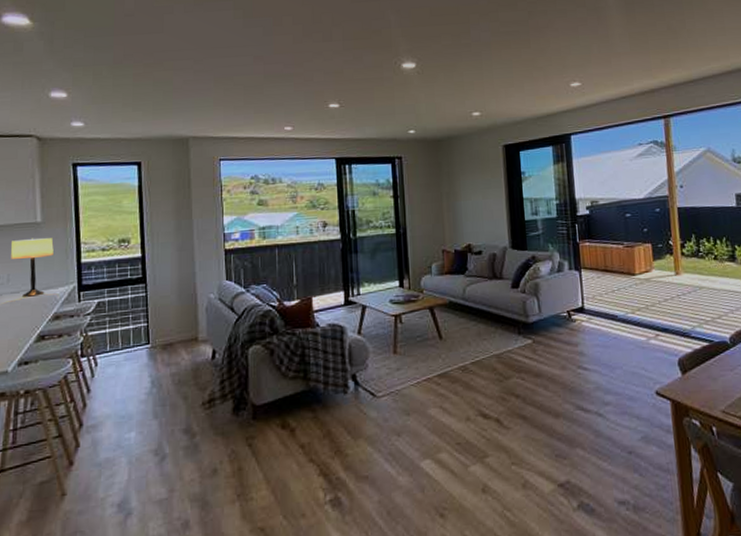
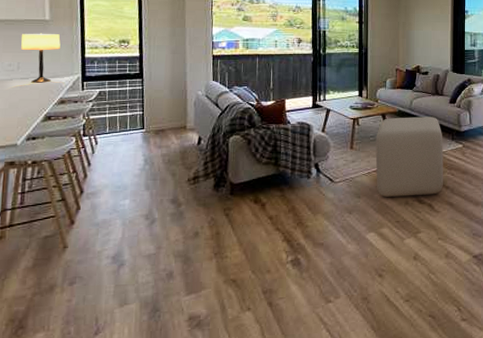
pouf: none [423,306,513,412] -> present [375,117,444,197]

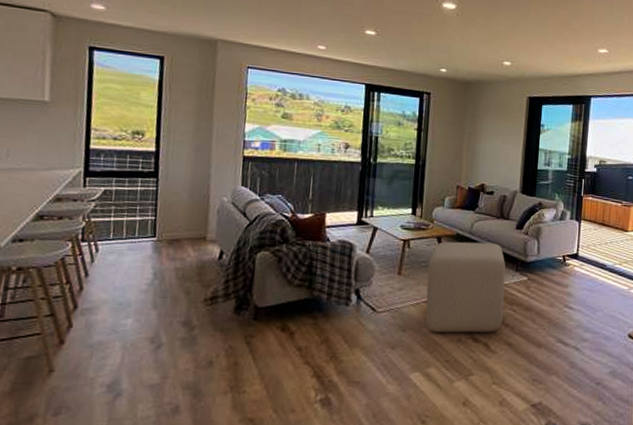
table lamp: present [21,33,61,83] -> none [12,116,61,176]

